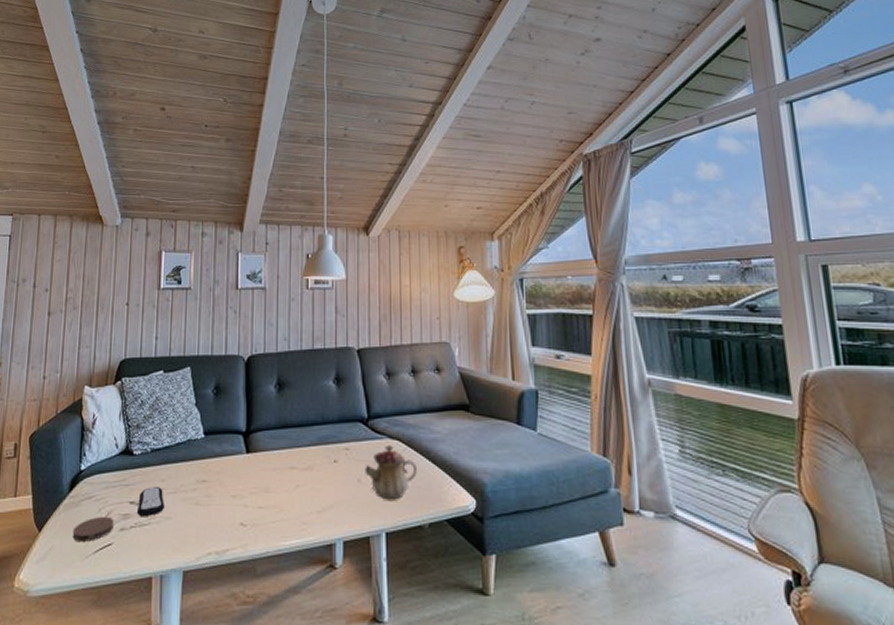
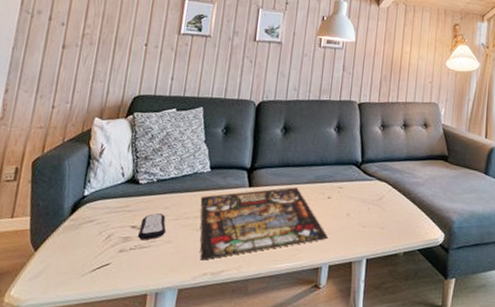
coaster: present [72,516,114,542] -> none [69,238,114,261]
stained glass panel: none [197,451,340,538] -> present [200,187,329,260]
teapot: present [365,445,417,500] -> none [354,186,399,232]

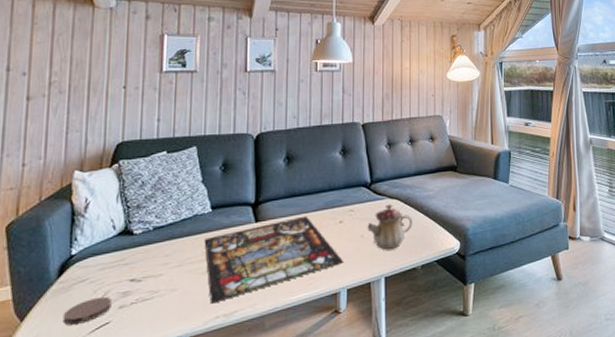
coaster: none [69,238,114,261] -> present [62,296,112,325]
remote control: present [137,213,167,241] -> none [137,262,170,293]
teapot: none [354,186,399,232] -> present [367,204,412,250]

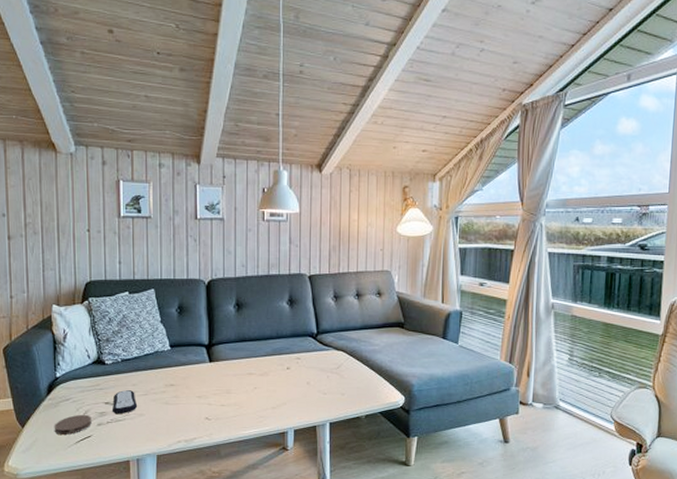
remote control: none [137,262,170,293] -> present [111,390,138,415]
stained glass panel: present [204,216,344,304] -> none [165,360,291,430]
teapot: present [367,204,412,250] -> none [313,355,357,398]

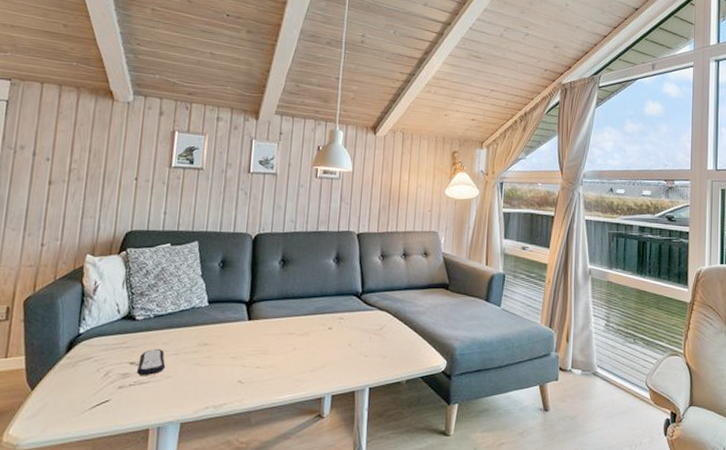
coaster: present [54,414,92,435] -> none [67,375,113,399]

